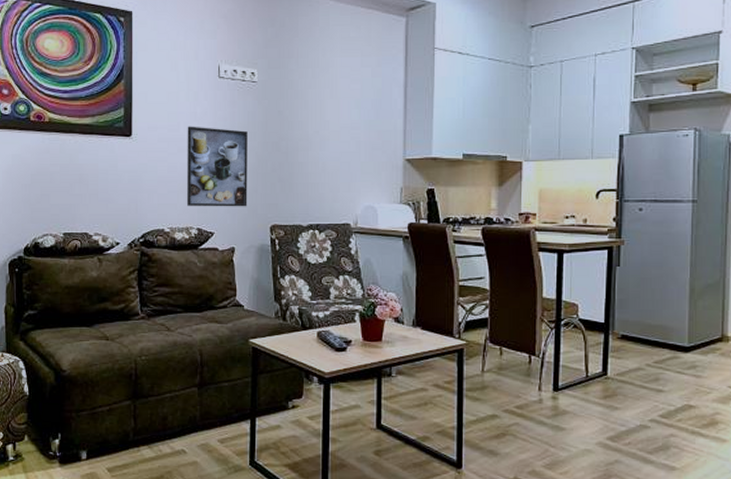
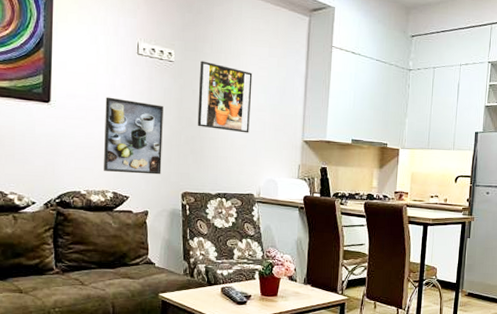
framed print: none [284,78,344,155] -> present [197,61,253,133]

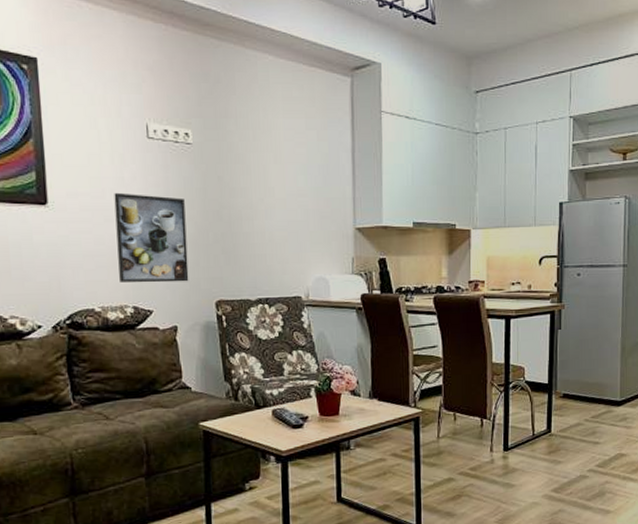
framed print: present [197,61,253,133] -> none [224,140,290,224]

